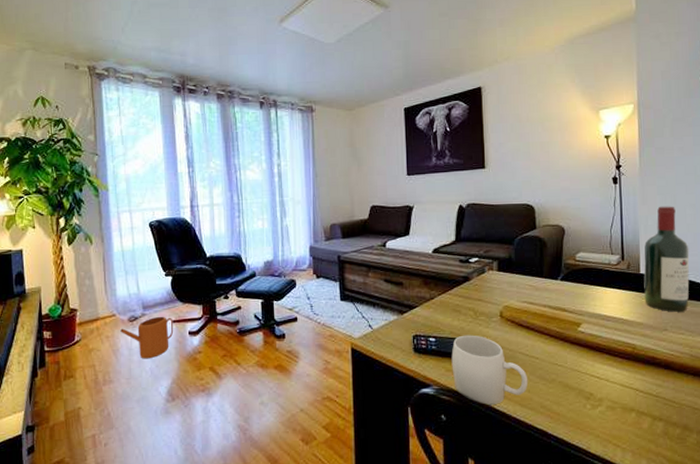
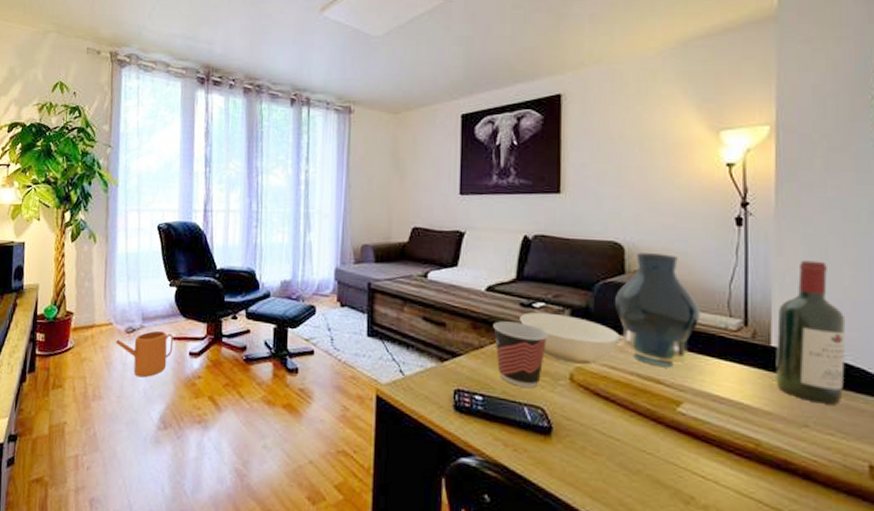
cup: none [440,275,482,327] -> present [493,321,548,388]
mug: present [451,335,528,405] -> none [501,397,604,492]
bowl: none [460,265,535,303] -> present [520,312,620,364]
vase: none [529,210,591,299] -> present [614,253,700,368]

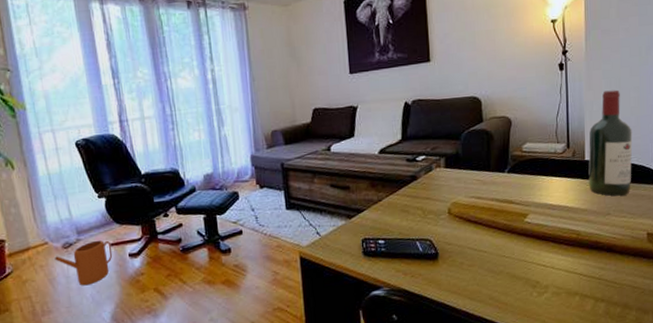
cup: present [493,321,548,388] -> none [387,175,430,227]
bowl: present [520,312,620,364] -> none [407,162,483,200]
vase: present [614,253,700,368] -> none [476,101,537,191]

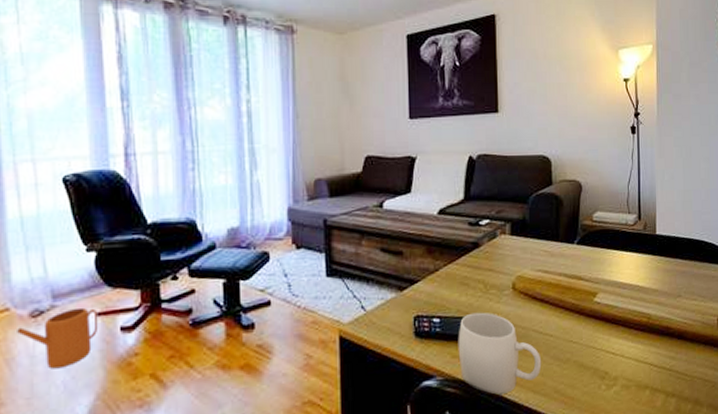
mug: none [401,234,477,302] -> present [458,312,542,395]
wine bottle: present [588,89,633,196] -> none [659,159,703,276]

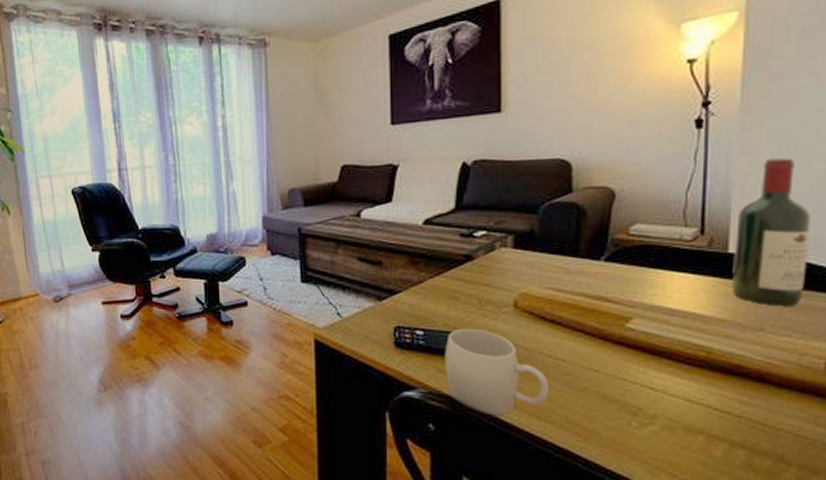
watering can: present [17,307,99,369] -> none [45,296,104,344]
wine bottle: none [659,159,703,276] -> present [732,158,812,306]

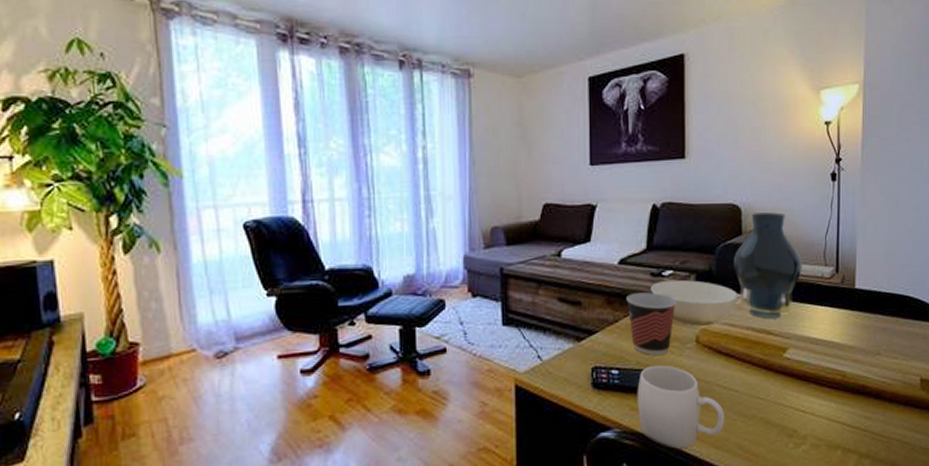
cup: none [432,253,491,318] -> present [626,292,677,355]
bowl: none [460,240,567,290] -> present [651,279,738,326]
vase: none [560,167,653,285] -> present [733,212,802,319]
wine bottle: present [732,158,812,306] -> none [858,208,909,333]

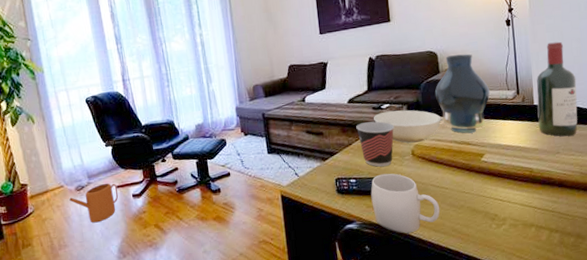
watering can: none [203,350,280,408] -> present [69,183,119,223]
wine bottle: none [858,208,909,333] -> present [536,41,578,137]

